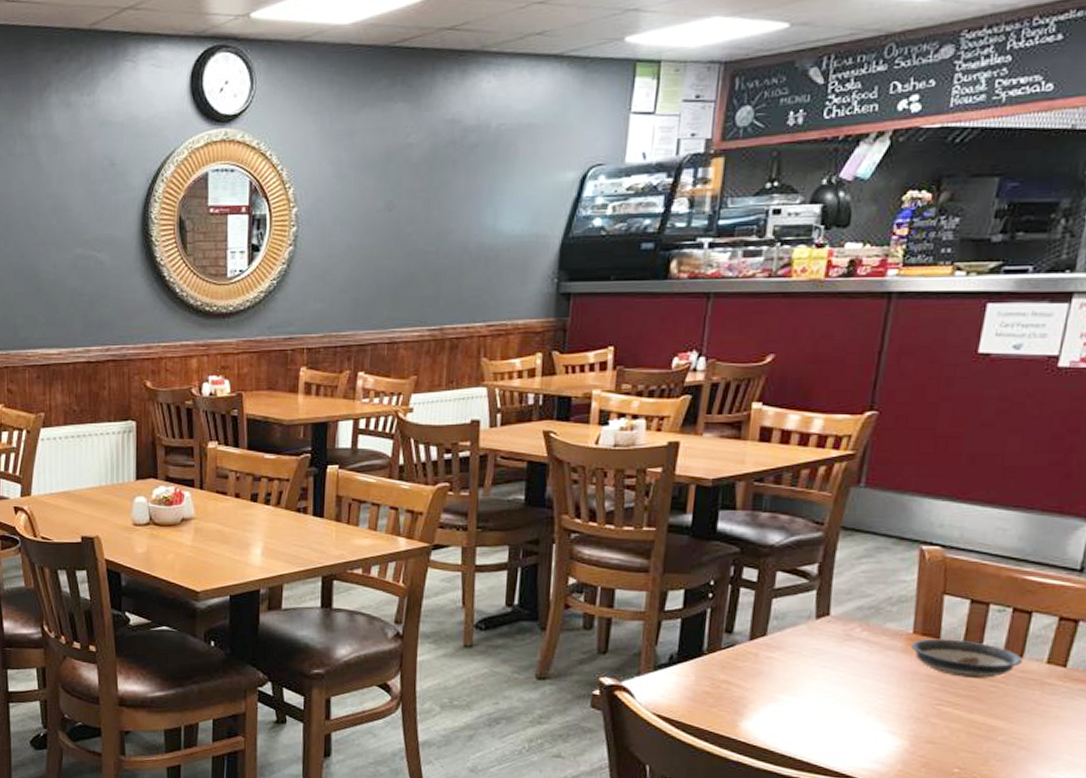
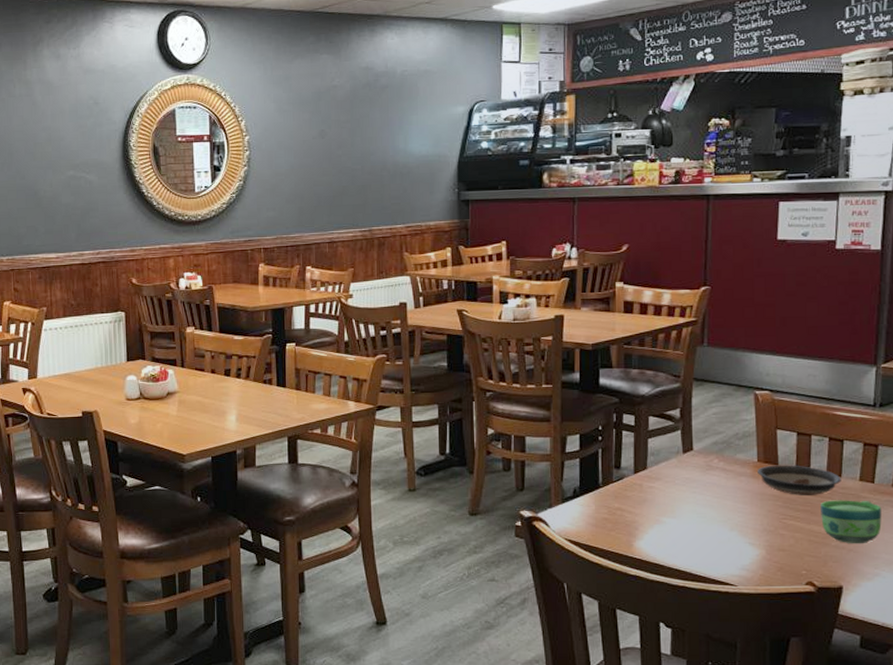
cup: none [988,685,1072,741] -> present [821,500,882,544]

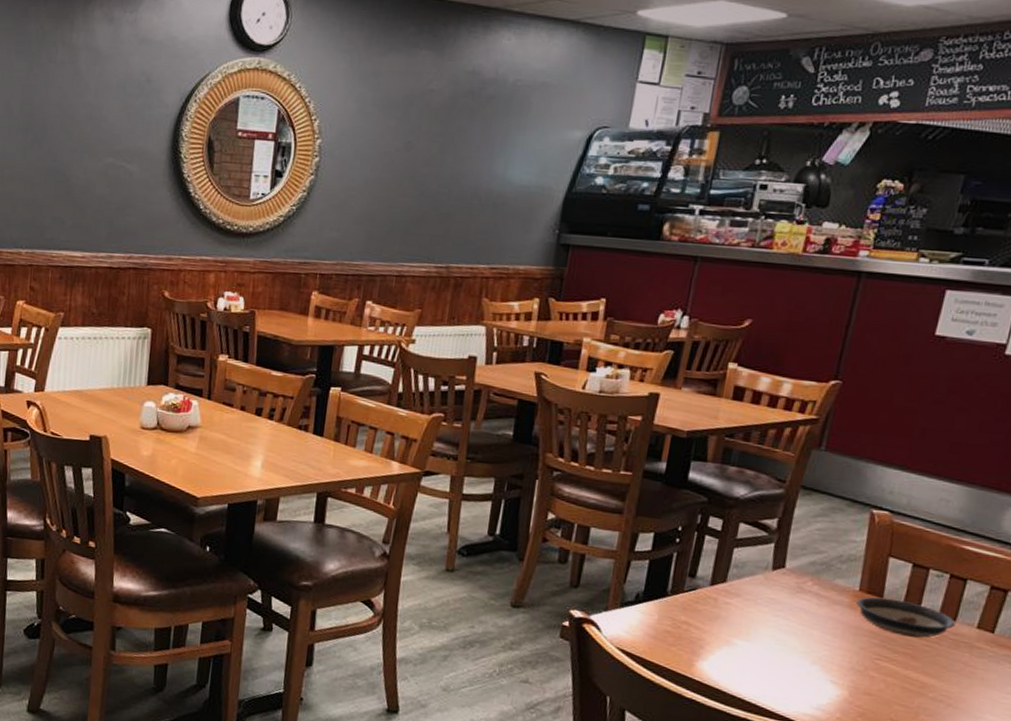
cup: present [821,500,882,544] -> none [921,646,997,700]

